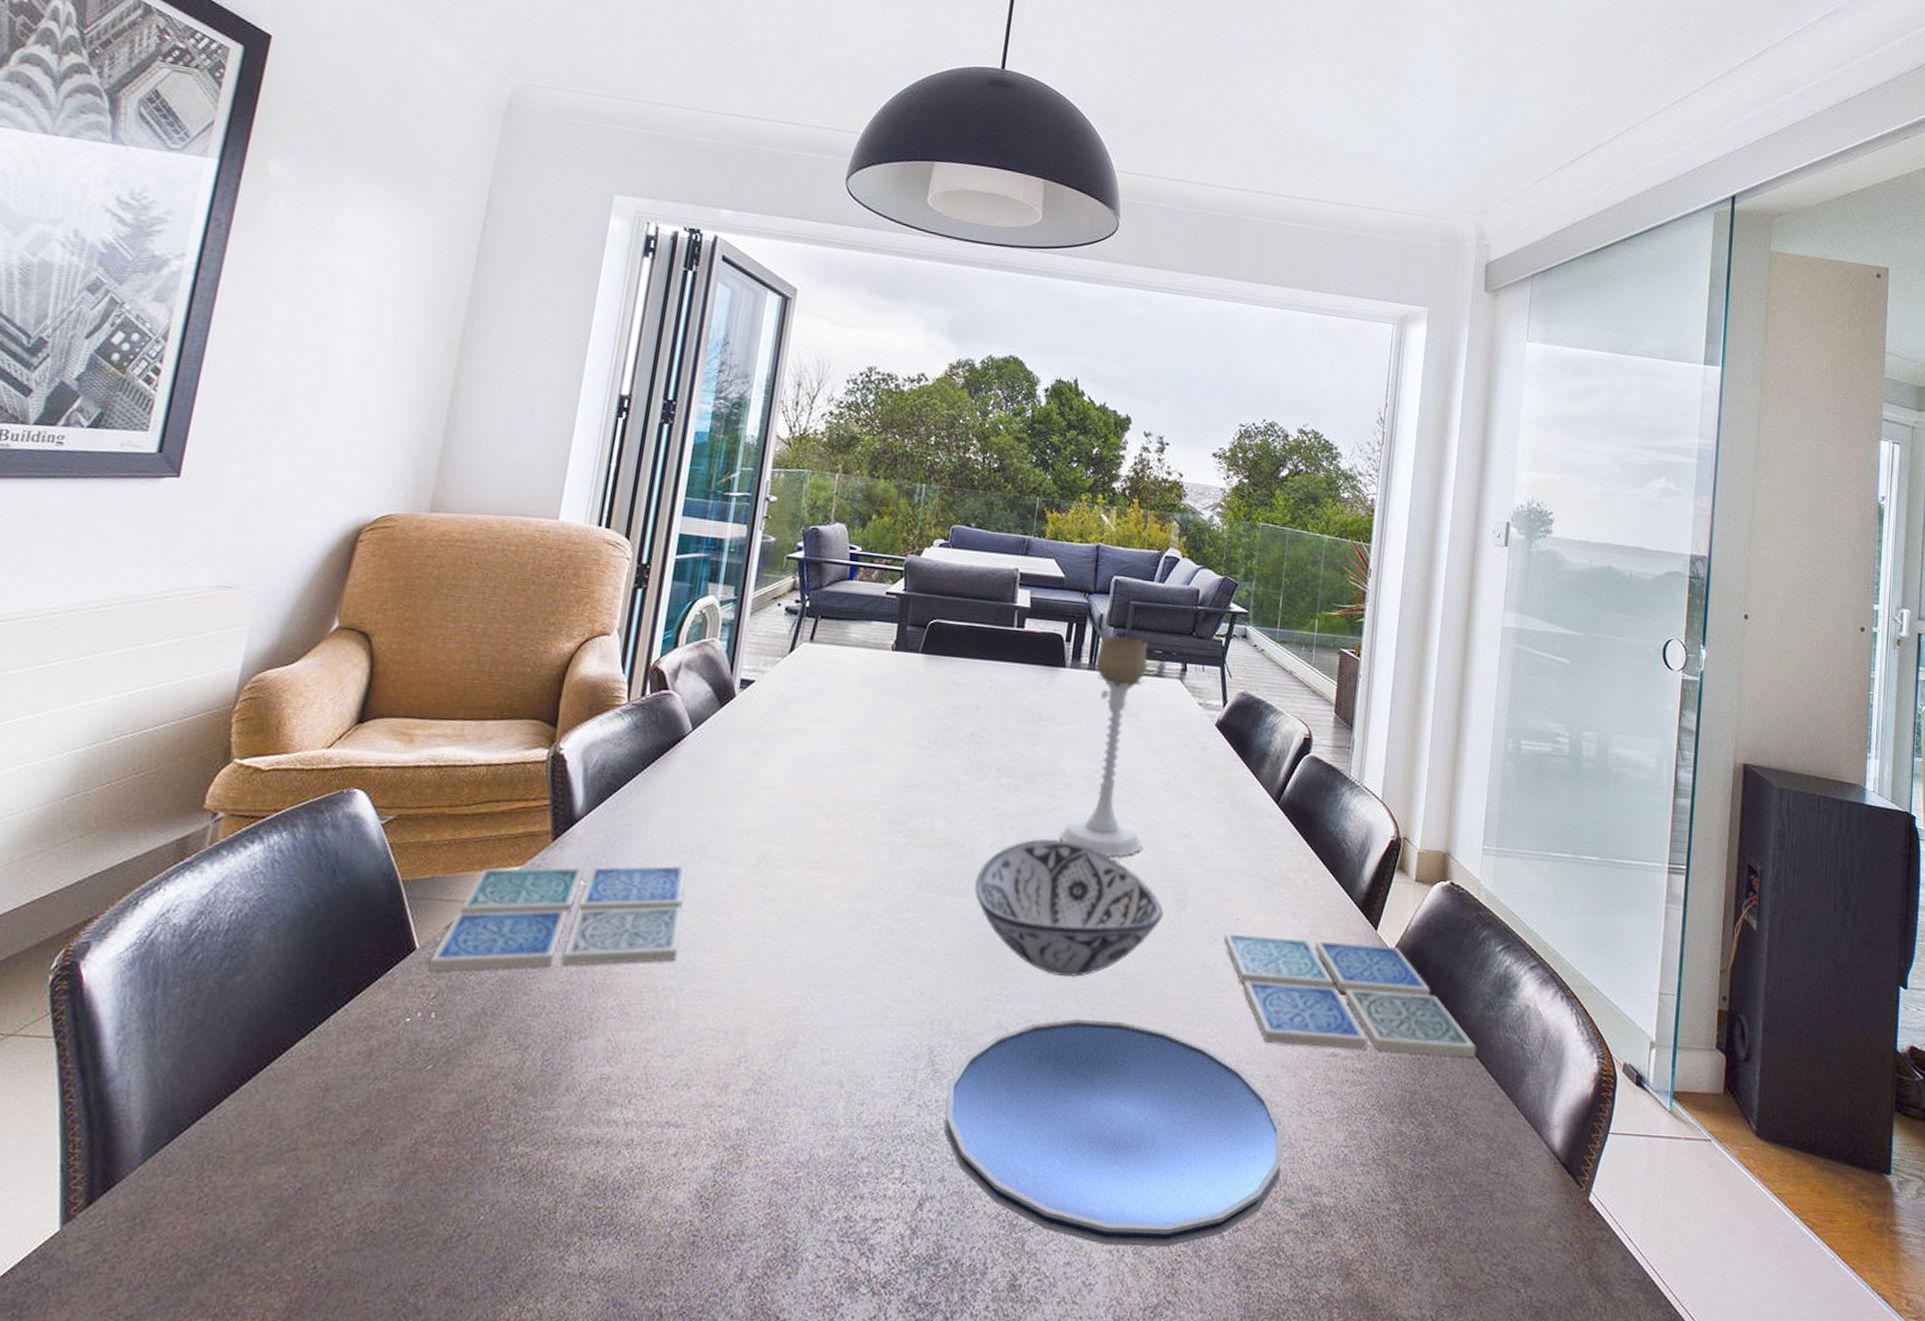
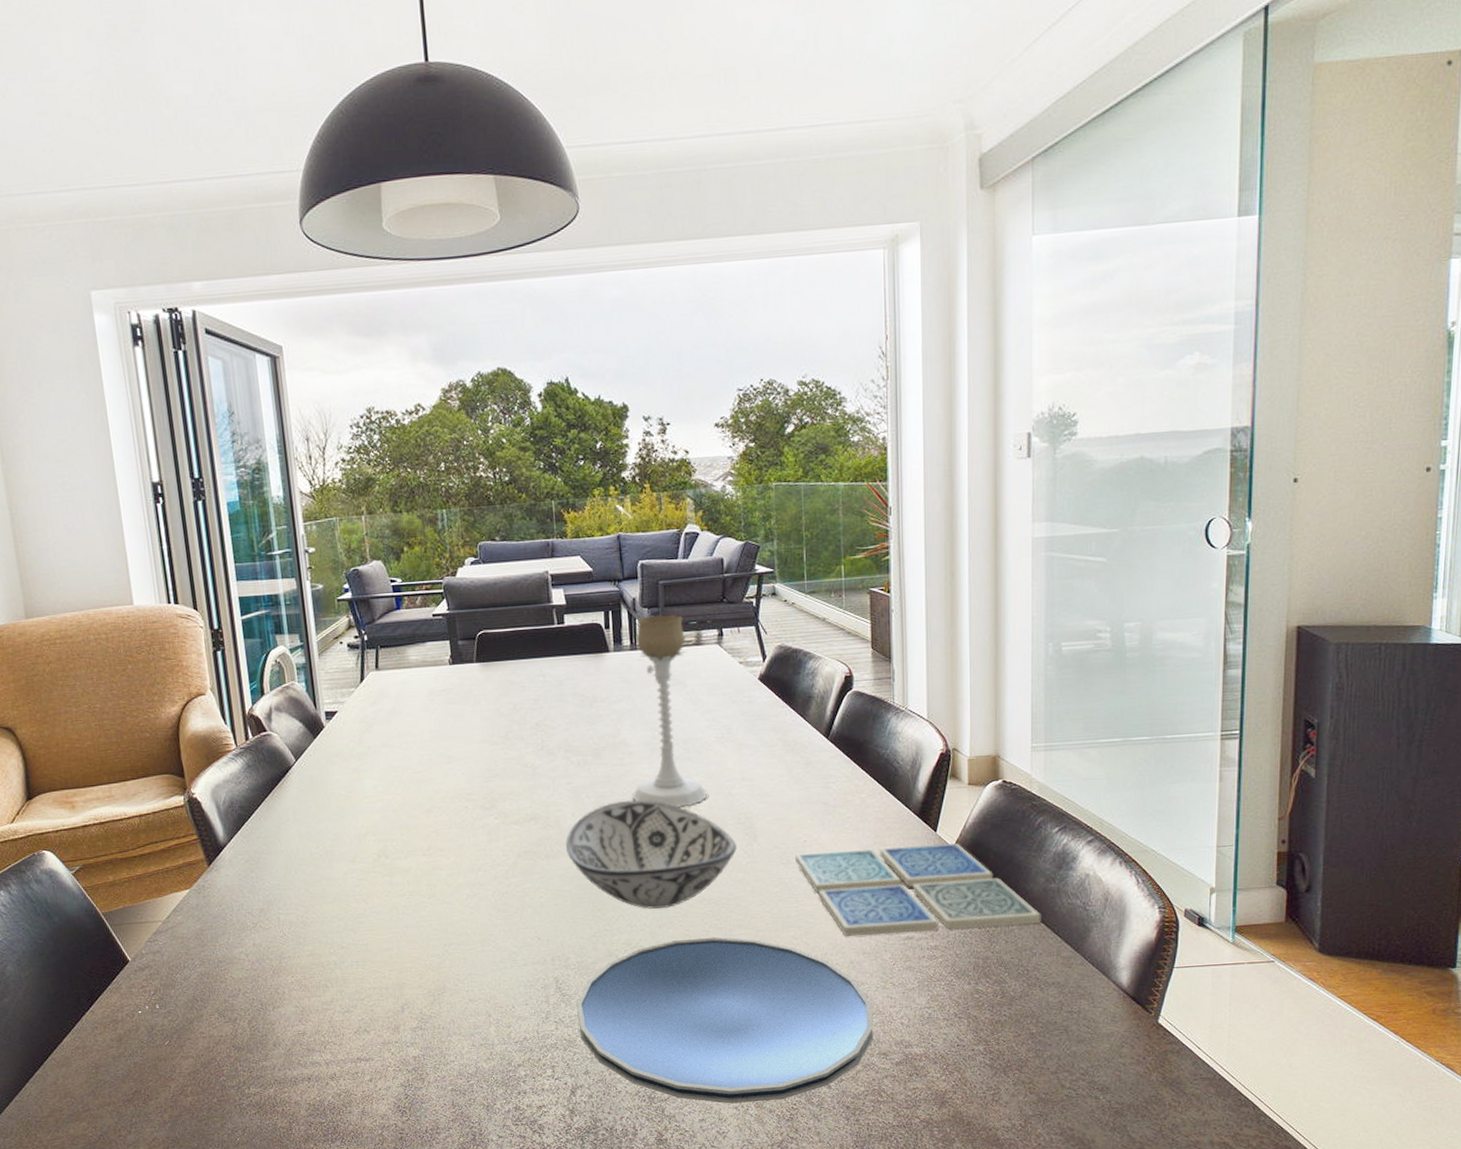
drink coaster: present [428,865,687,972] -> none [141,869,333,976]

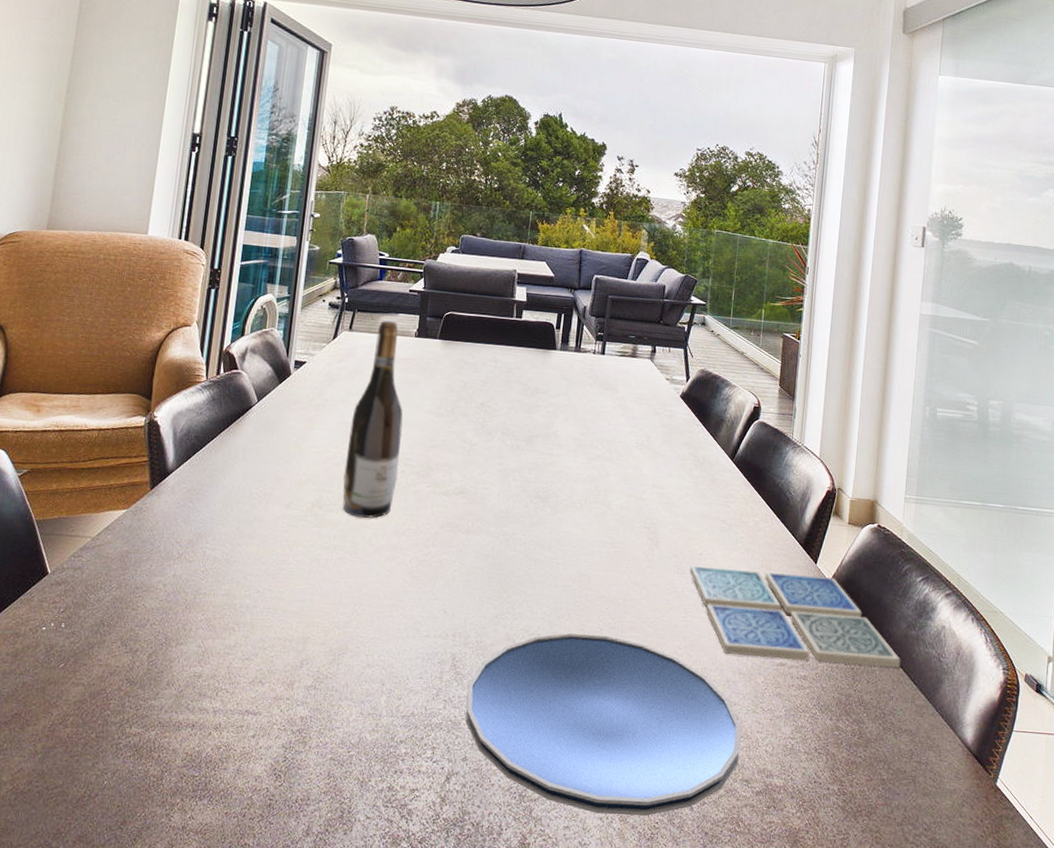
wine bottle: none [399,650,462,860] -> present [342,319,403,518]
decorative bowl: present [566,799,737,909] -> none [486,488,640,600]
candle holder: present [631,614,707,808] -> none [553,324,624,504]

